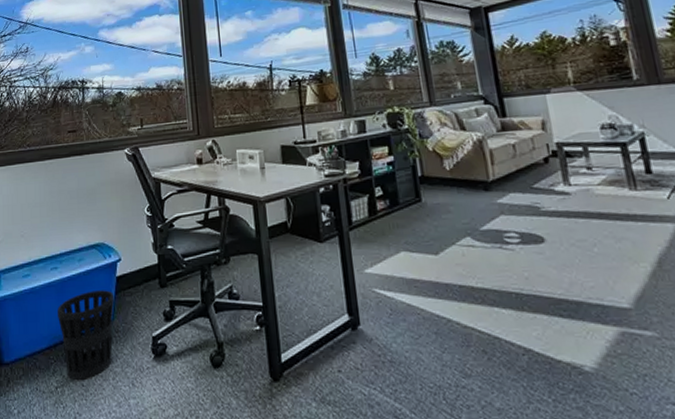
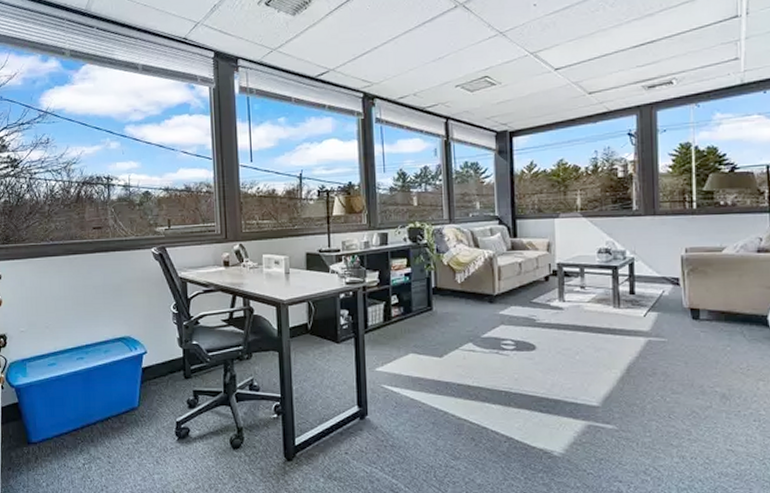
wastebasket: present [58,290,115,380] -> none [84,379,140,458]

